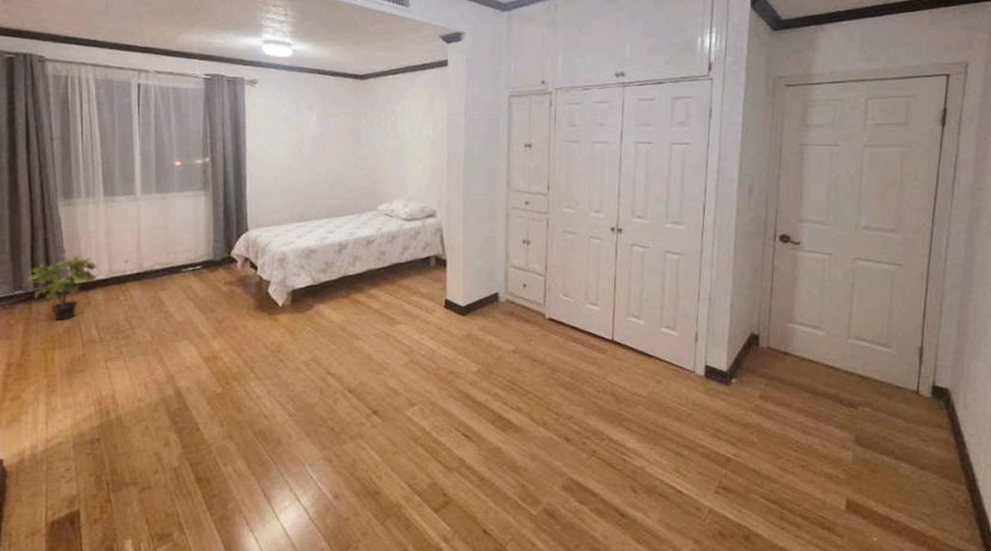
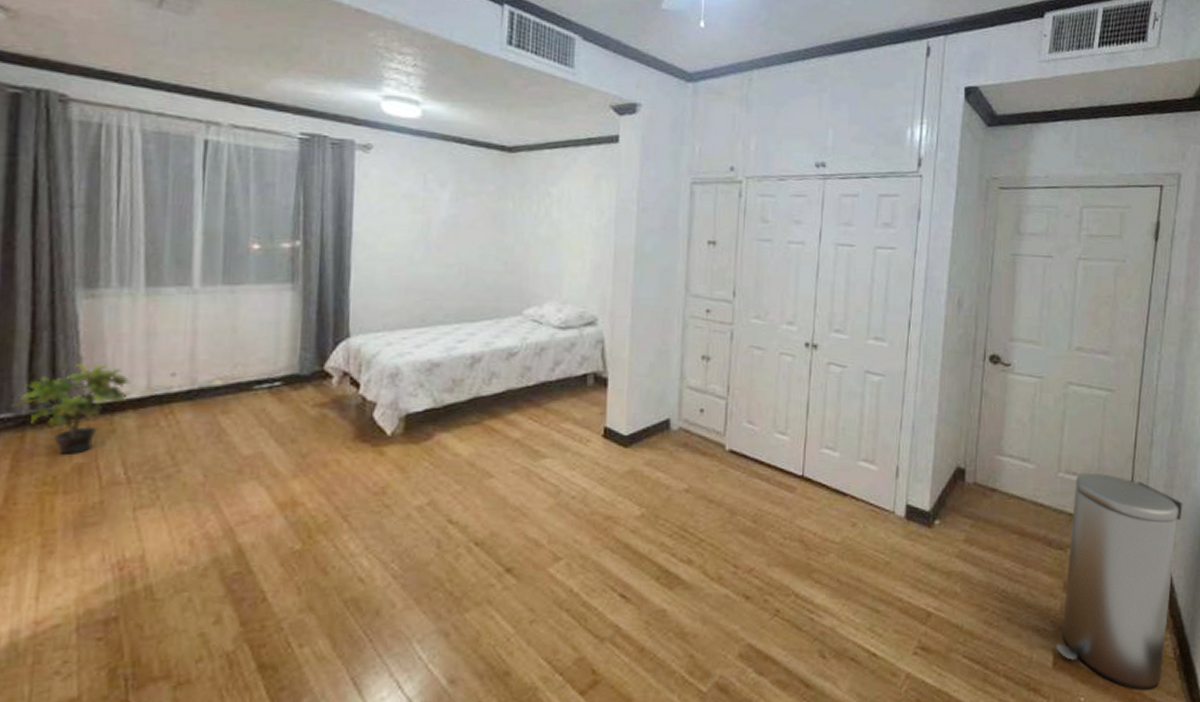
pedal bin: none [848,339,974,536] -> present [1055,472,1183,691]

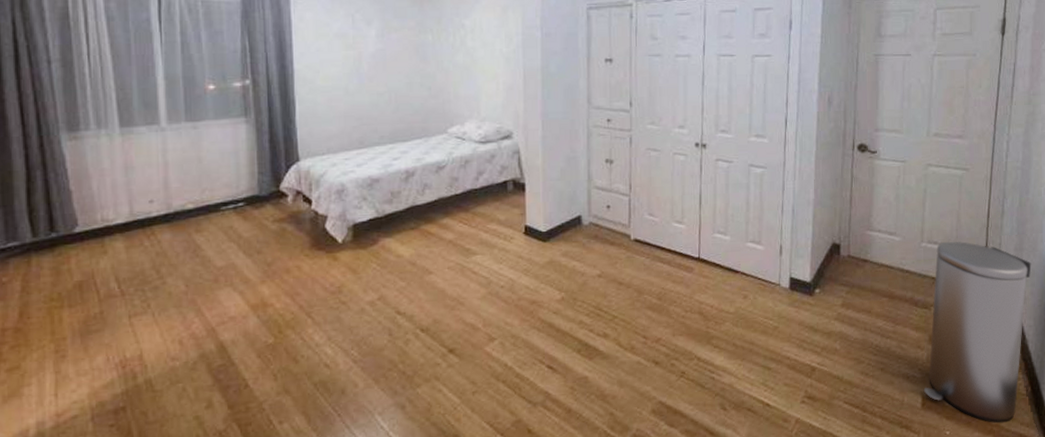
potted plant: present [11,364,131,454] -> none [16,196,115,274]

